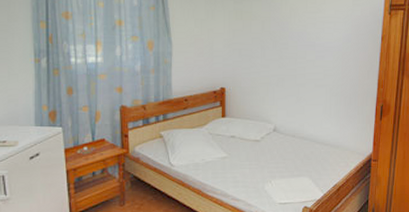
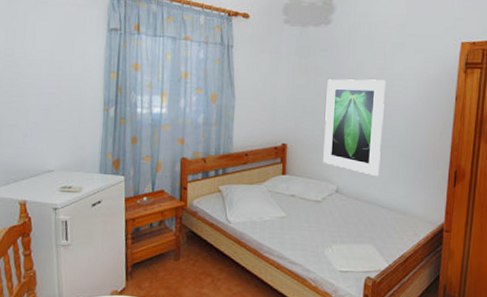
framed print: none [261,22,317,114] -> present [323,79,385,176]

